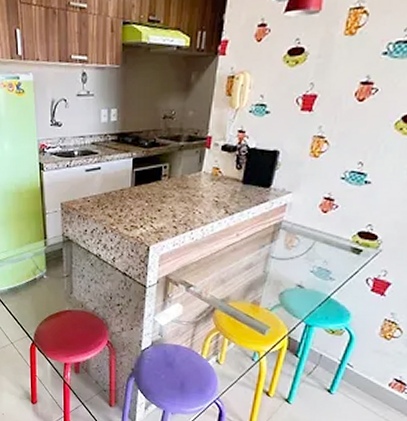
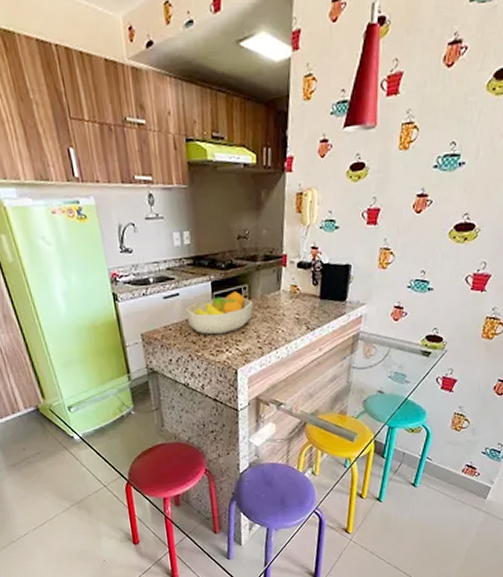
fruit bowl: none [104,169,172,210] -> present [185,291,253,335]

